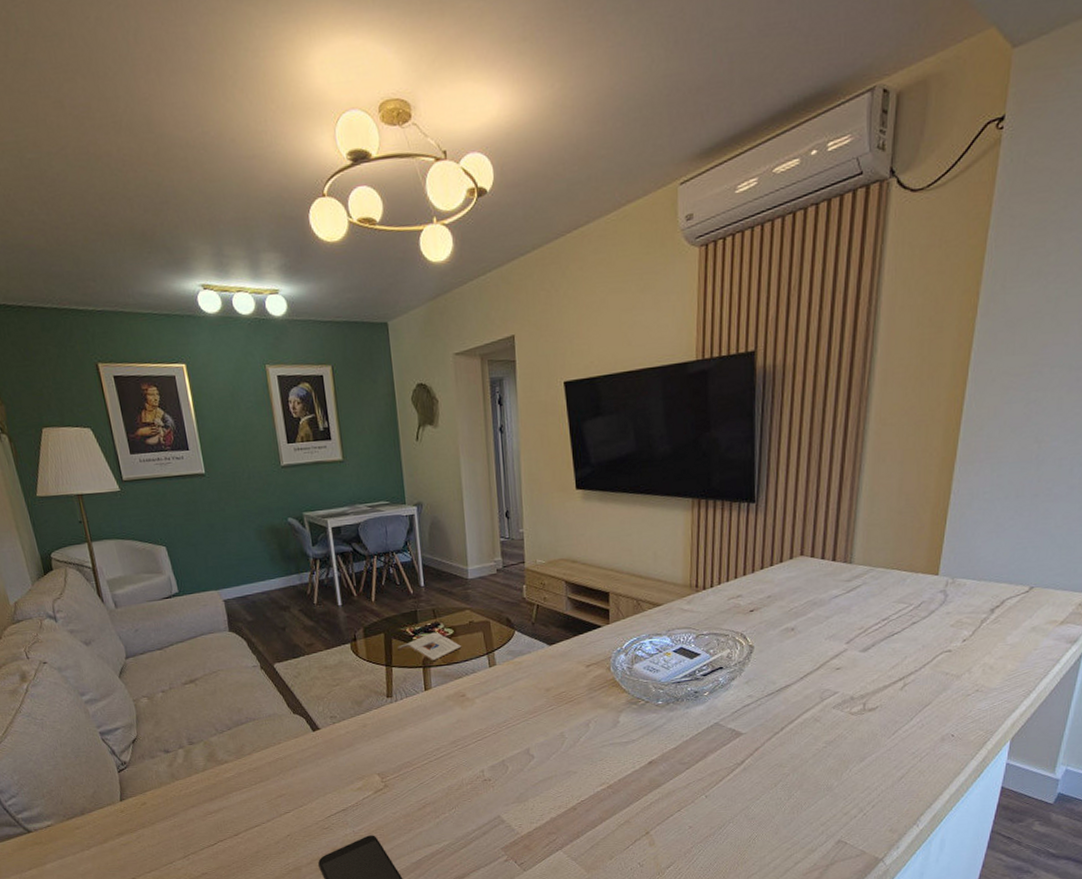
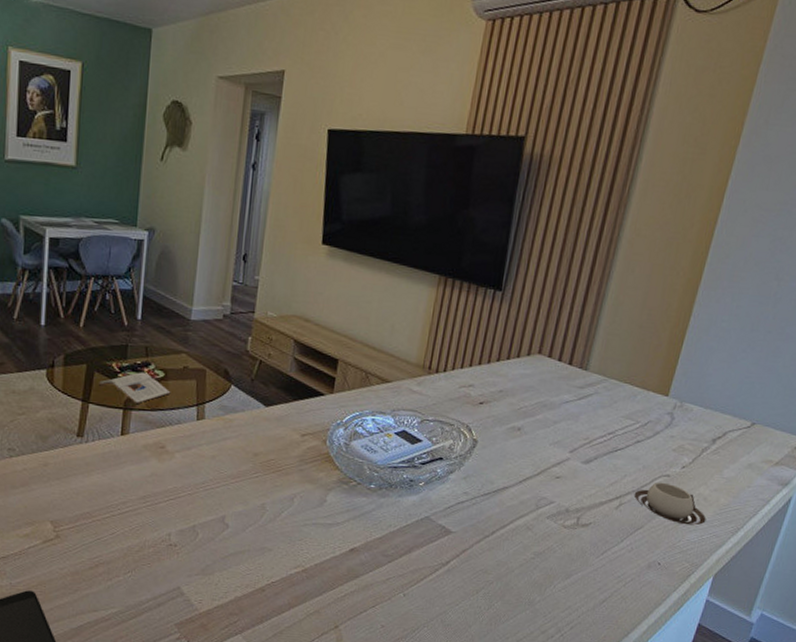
cup: none [917,658,995,695] -> present [634,482,707,526]

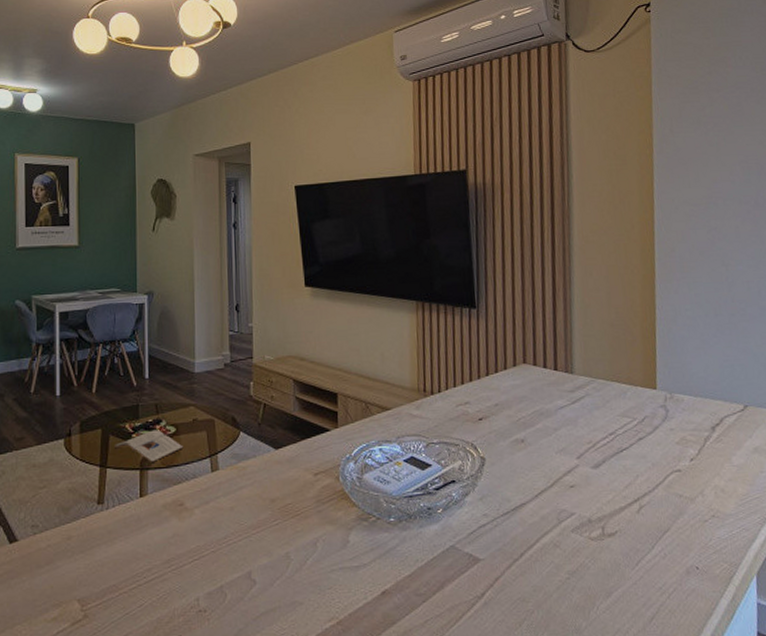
cup: present [634,482,707,526] -> none [651,478,731,522]

